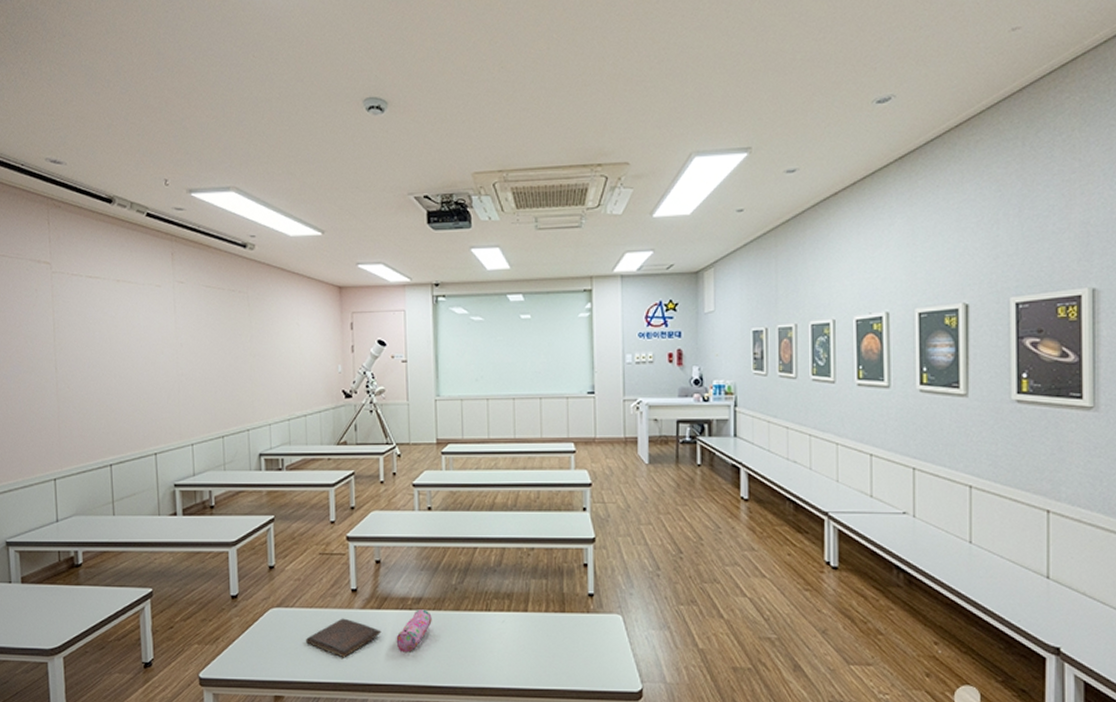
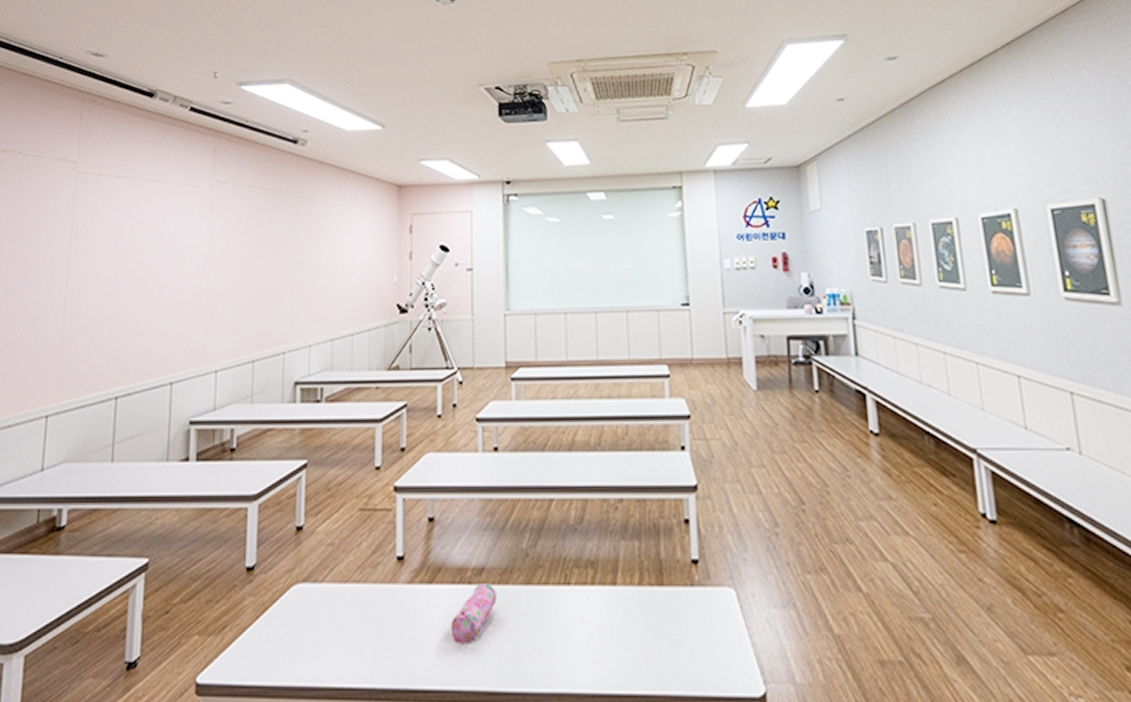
book: present [306,618,382,658] -> none [337,597,433,653]

